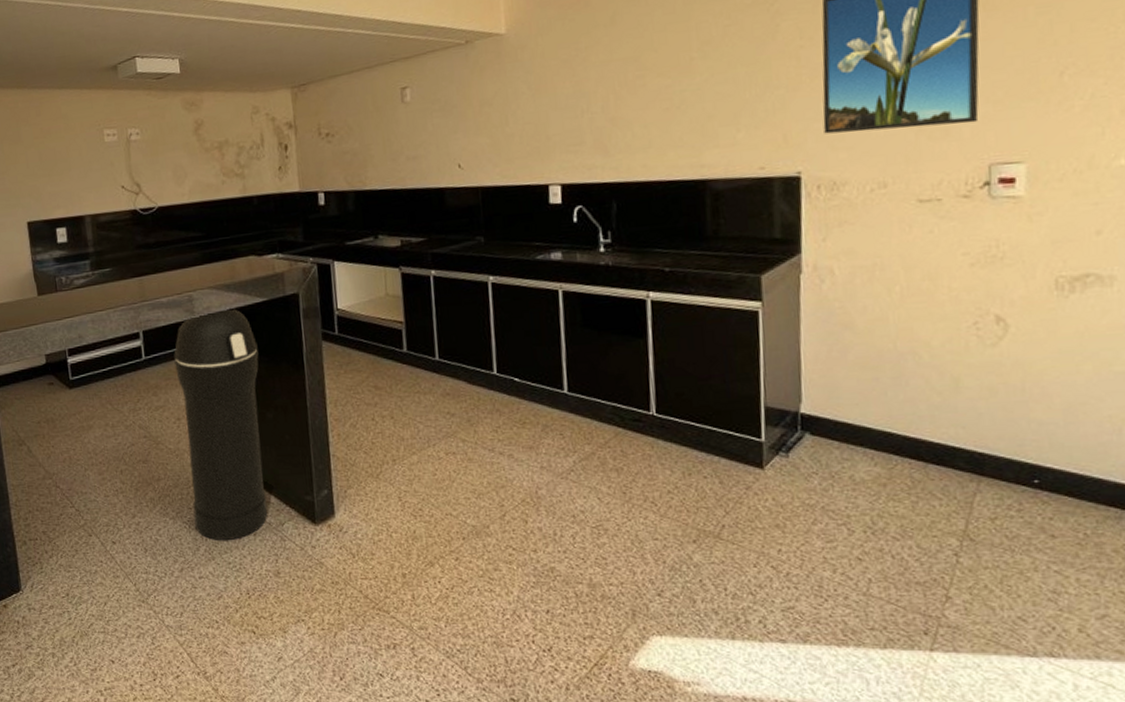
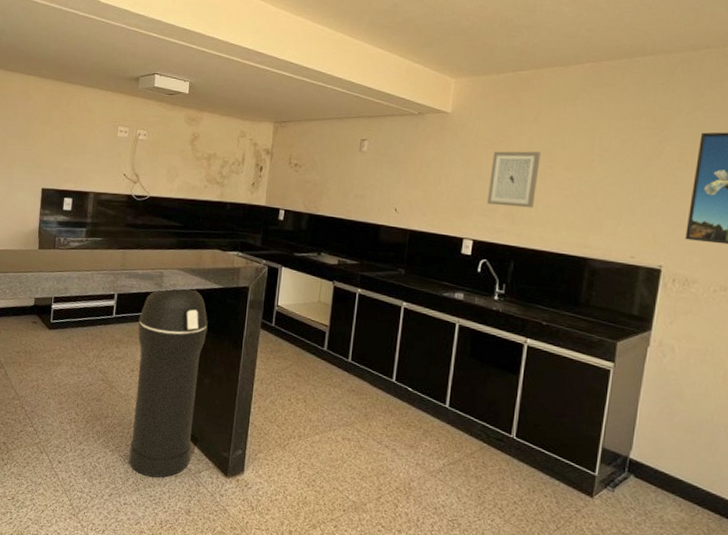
wall art: none [566,61,629,137] -> present [487,151,541,208]

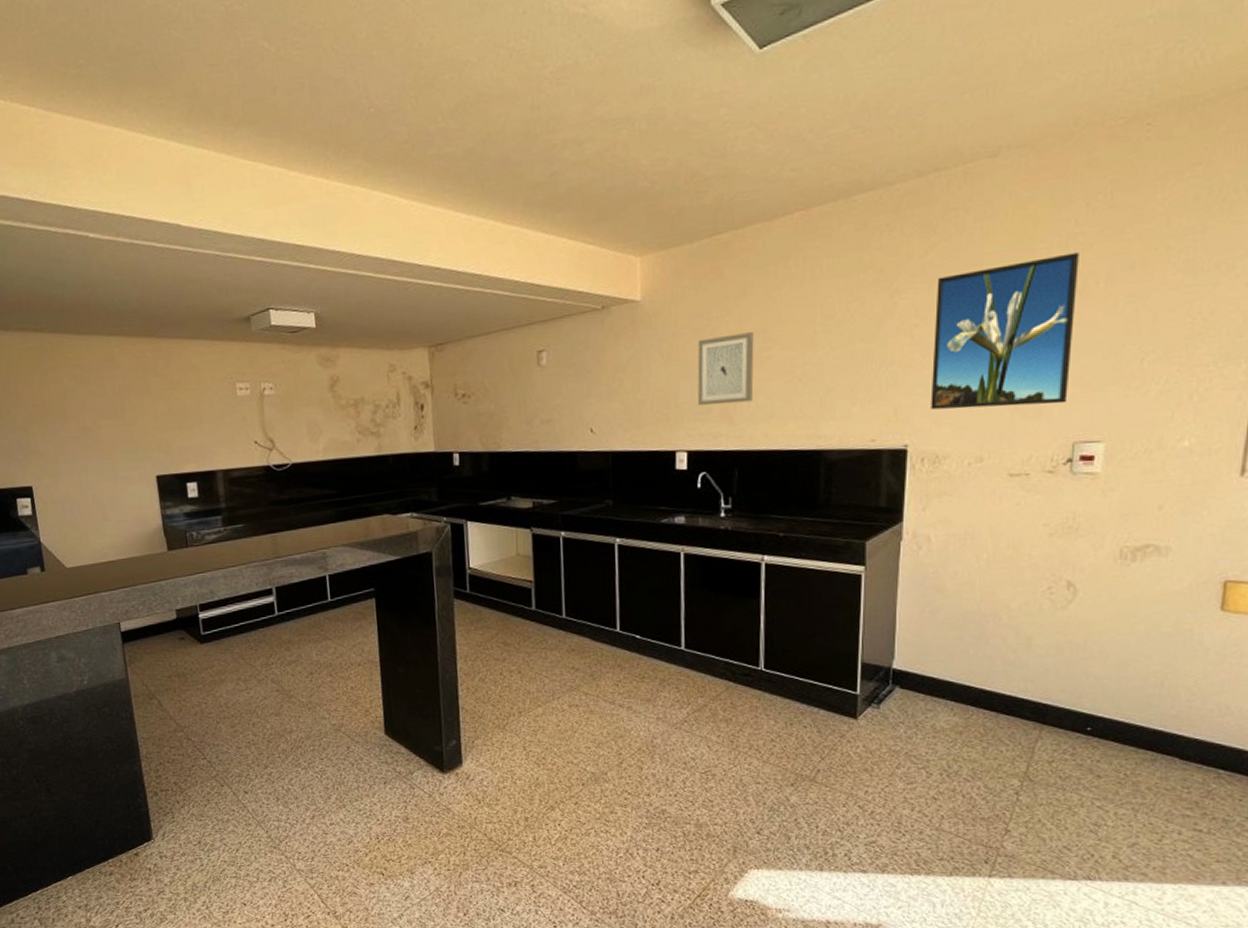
trash can: present [129,287,208,478] -> none [307,565,398,789]

